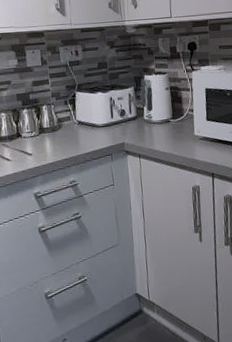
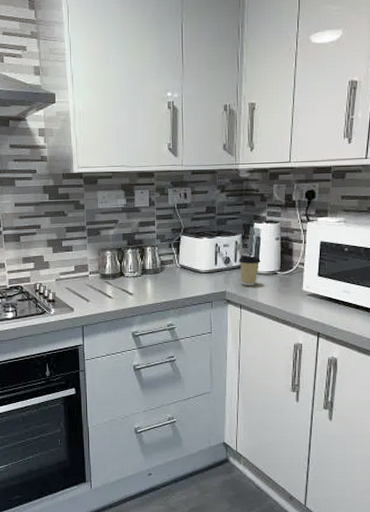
coffee cup: none [133,106,154,136] -> present [239,255,261,286]

